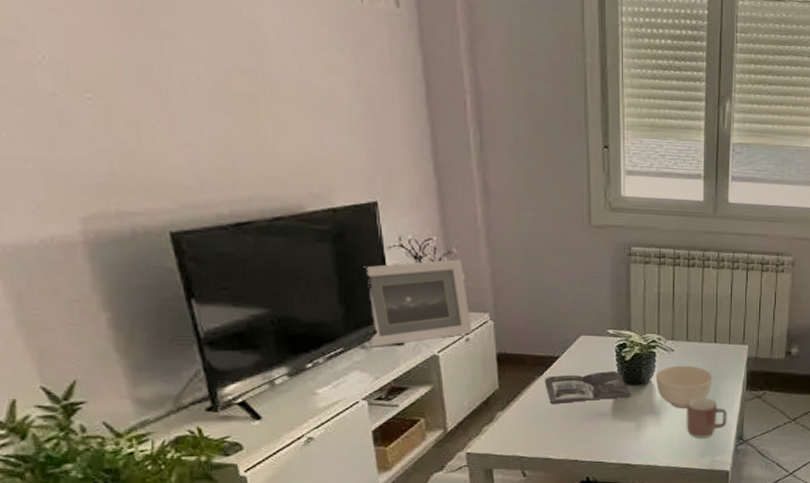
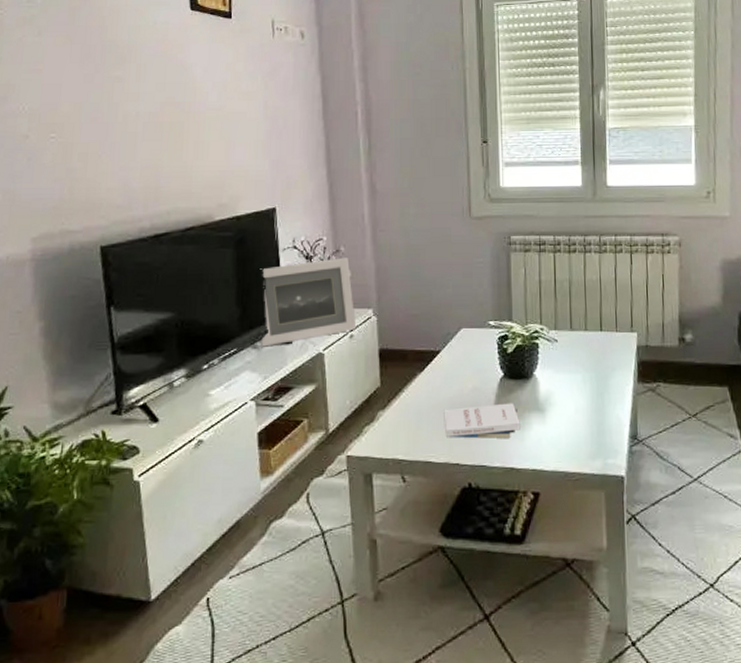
magazine: present [545,372,631,404] -> none [426,365,514,401]
books: none [563,406,636,438] -> present [444,403,520,439]
bowl: present [655,365,713,408] -> none [539,356,601,404]
mug: present [686,397,727,438] -> none [573,391,619,438]

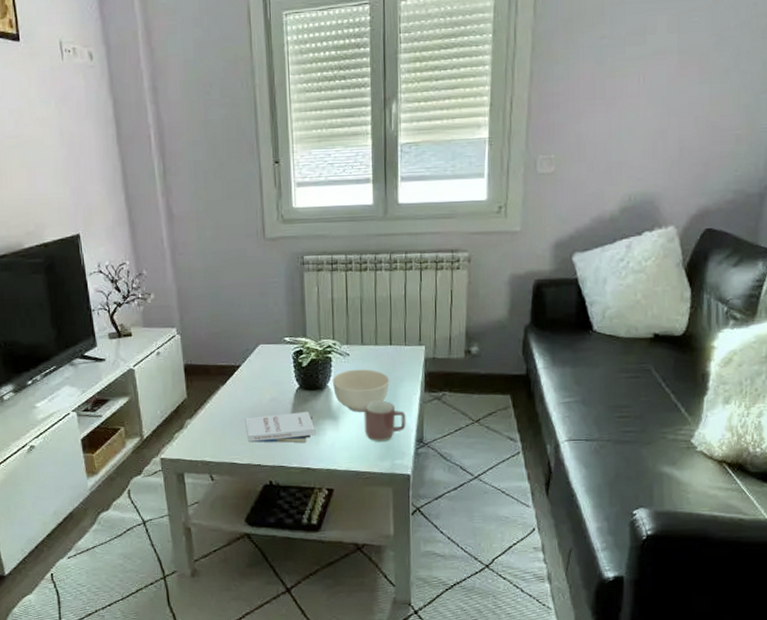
picture frame: present [259,257,357,347] -> none [70,280,163,364]
bowl: none [539,356,601,404] -> present [332,369,390,412]
mug: none [573,391,619,438] -> present [364,400,406,442]

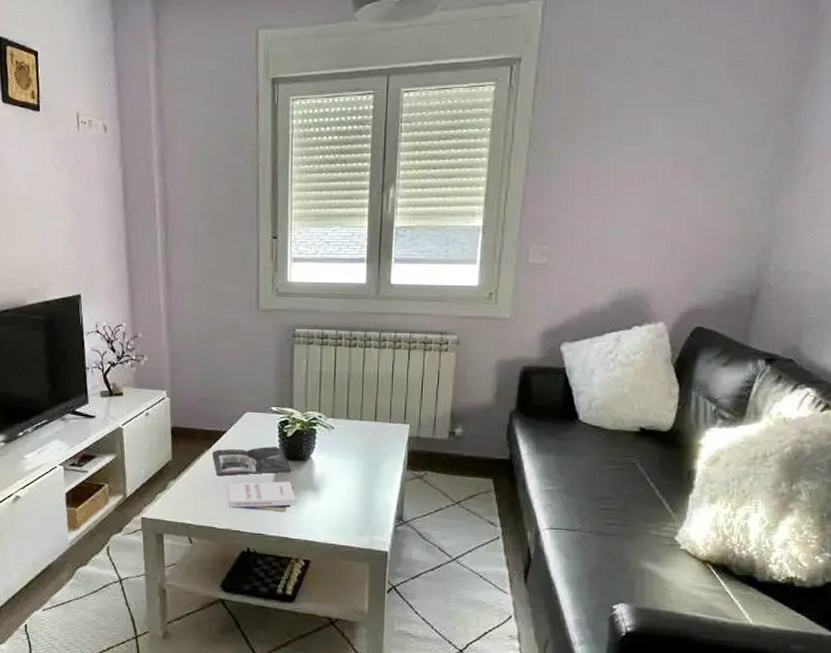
magazine: none [228,378,309,411] -> present [212,447,292,476]
bowl: present [332,369,390,412] -> none [315,443,373,486]
mug: present [364,400,406,442] -> none [345,475,387,517]

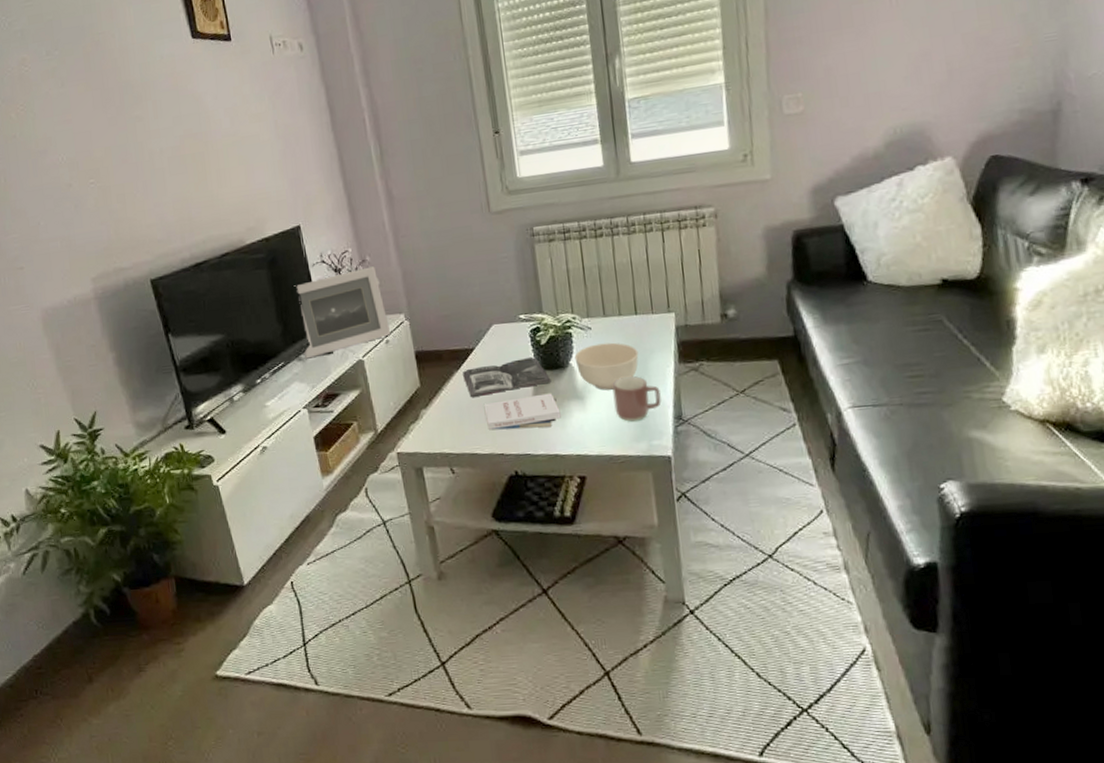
picture frame: none [66,343,152,420] -> present [294,266,391,359]
bowl: none [315,443,373,486] -> present [574,342,639,390]
mug: none [345,475,387,517] -> present [612,376,661,422]

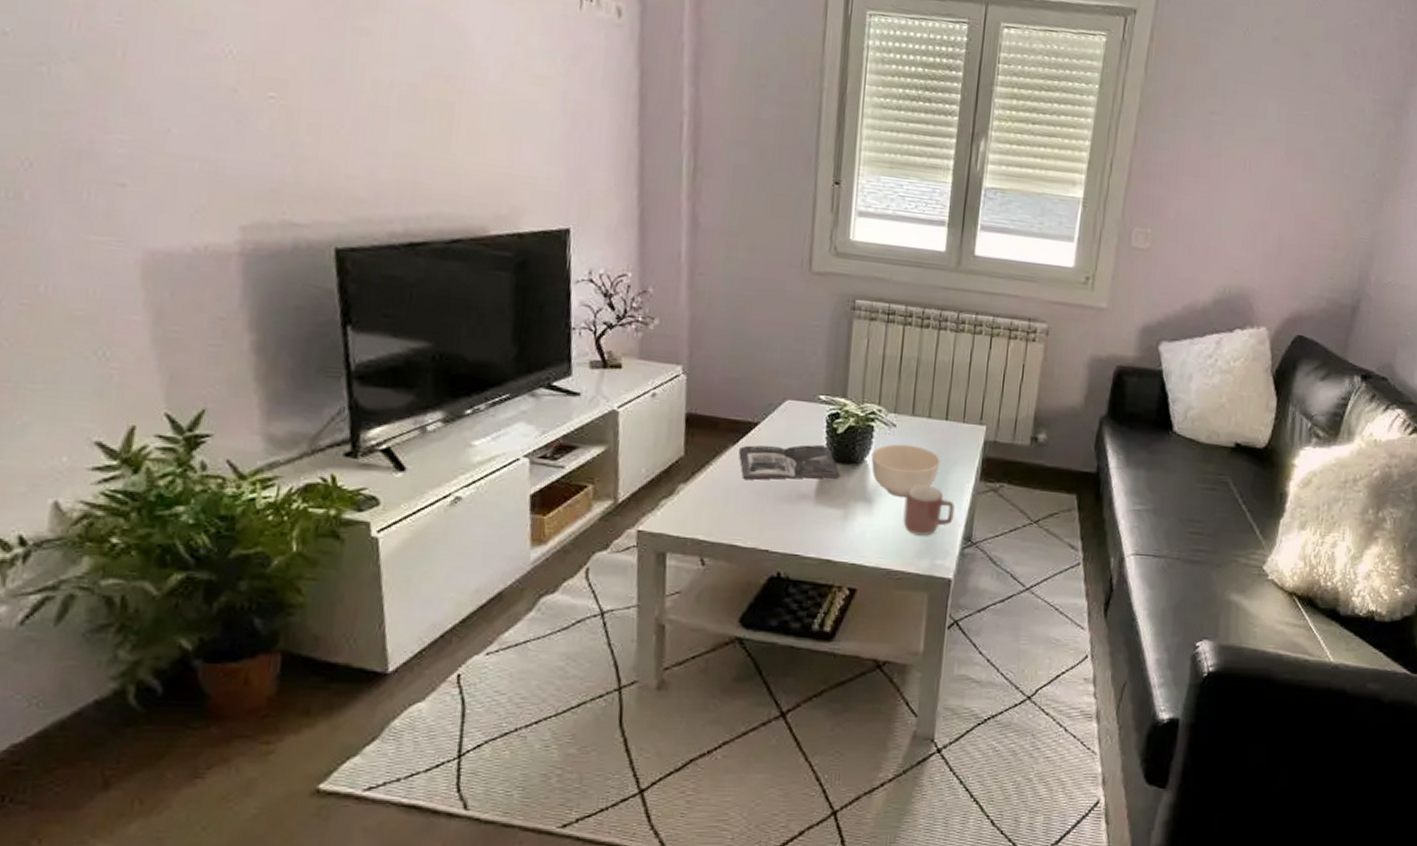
picture frame: present [294,266,391,359] -> none [538,300,661,396]
books: present [483,393,561,431] -> none [755,488,843,527]

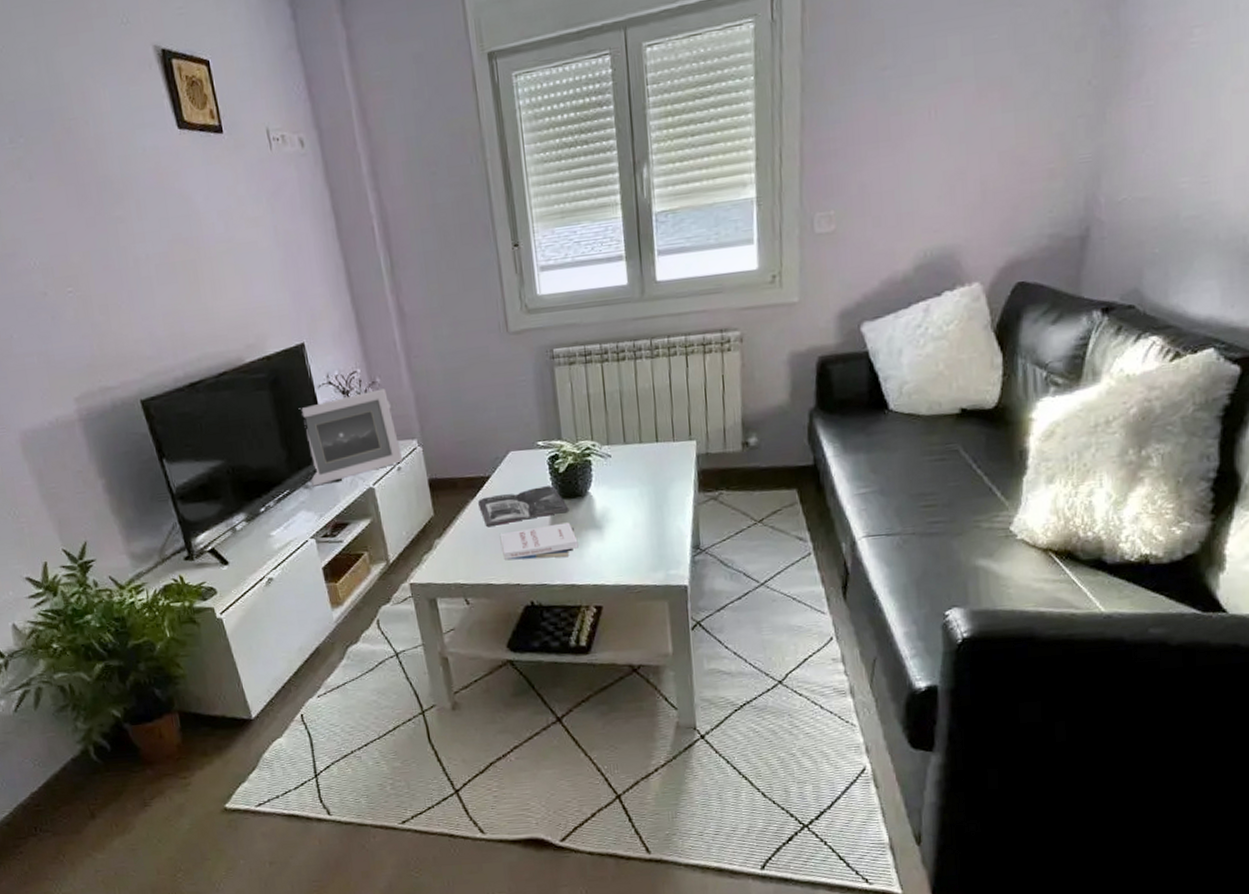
picture frame: none [538,300,661,396] -> present [298,388,403,487]
books: none [755,488,843,527] -> present [499,522,579,561]
bowl: present [871,444,941,497] -> none [593,470,659,520]
mug: present [903,485,955,536] -> none [631,505,680,551]

